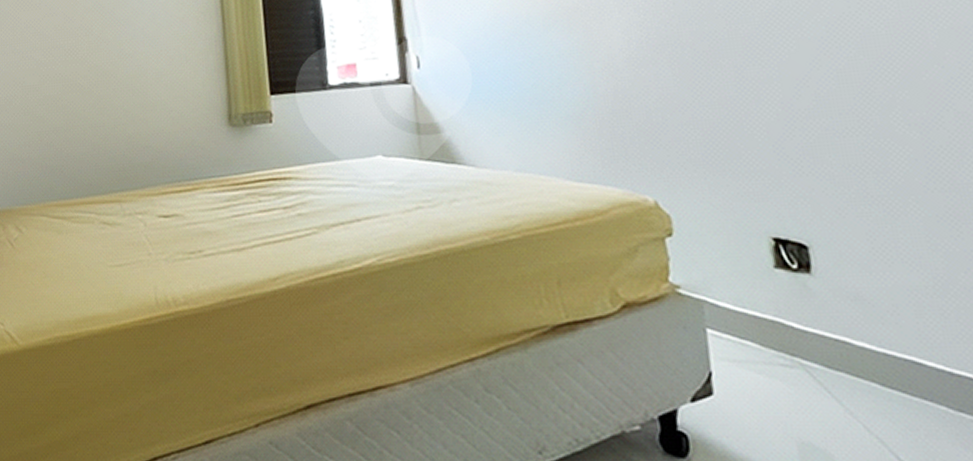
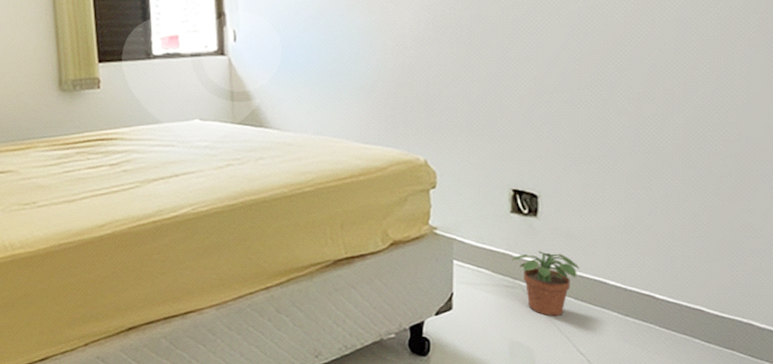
potted plant: none [784,317,881,409] -> present [511,250,580,317]

